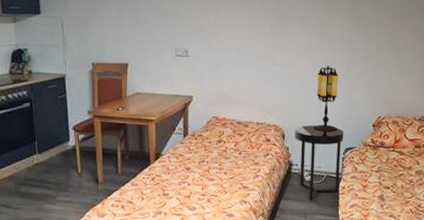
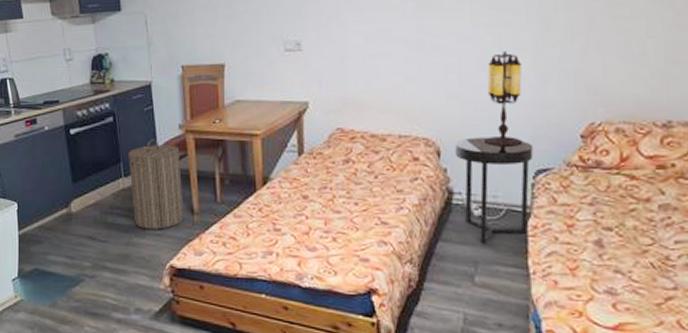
laundry hamper: none [43,122,90,197] -> present [128,139,184,230]

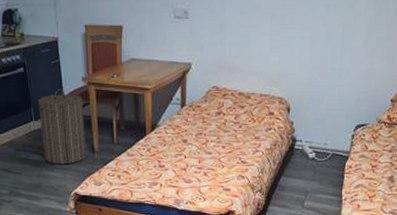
side table: present [455,137,534,243] -> none [301,98,357,178]
table lamp: present [483,51,524,147] -> none [322,30,357,106]

